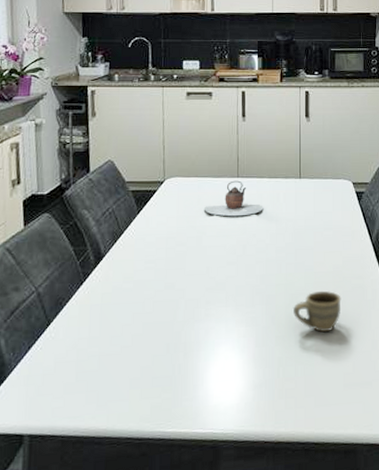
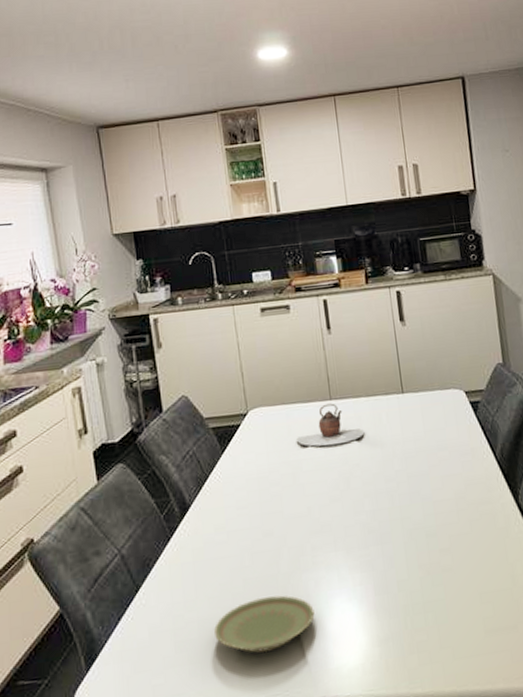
plate: none [113,340,202,387] -> present [214,595,315,653]
cup: present [292,290,341,332] -> none [412,522,470,571]

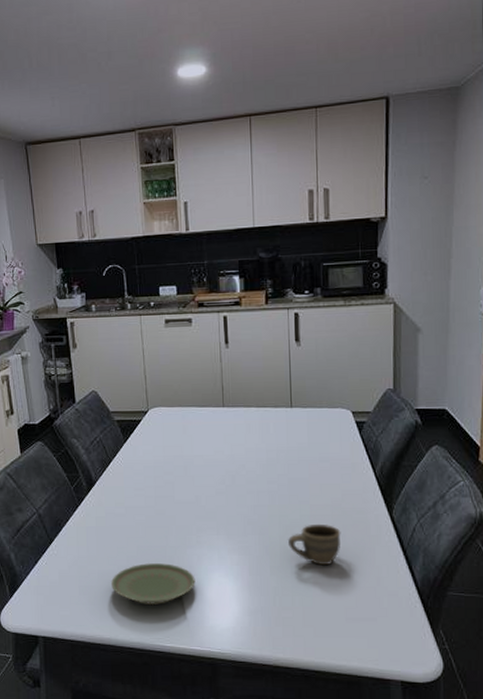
teapot: present [296,403,365,447] -> none [189,410,252,447]
cup: none [412,522,470,571] -> present [287,523,341,565]

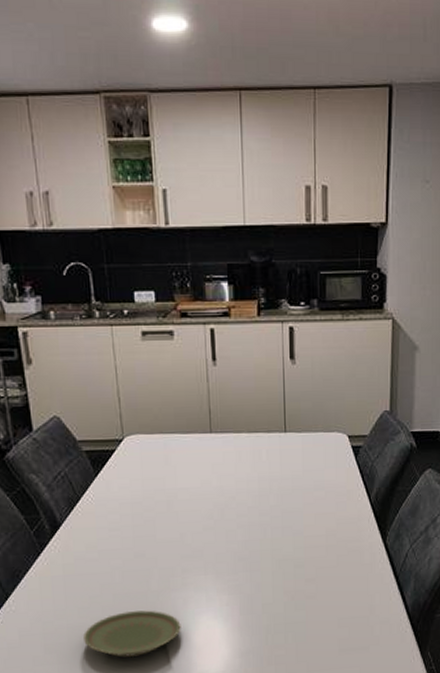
cup: present [287,523,341,565] -> none [280,555,335,598]

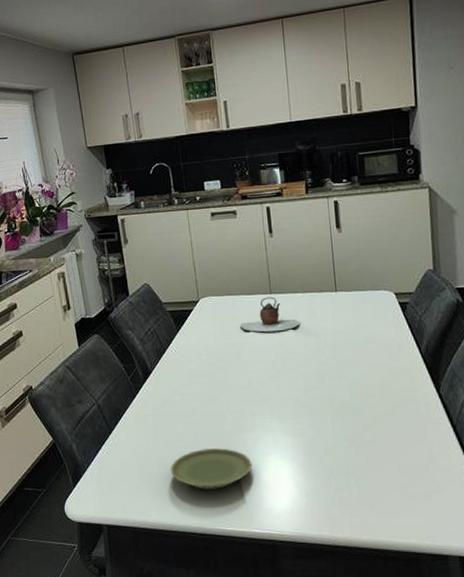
teapot: none [172,436,243,478] -> present [239,296,300,332]

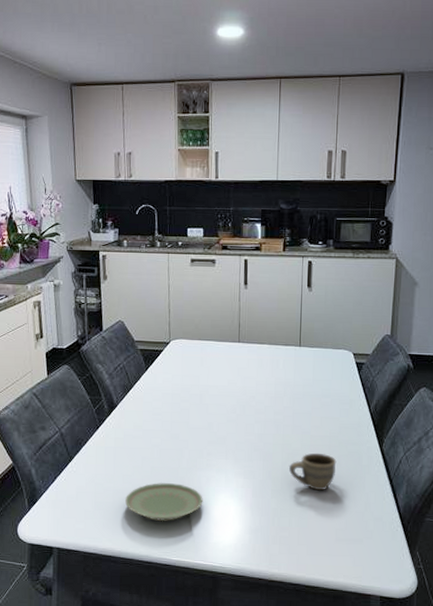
teapot: present [239,296,300,332] -> none [206,345,263,379]
cup: none [339,403,392,444] -> present [288,453,337,490]

